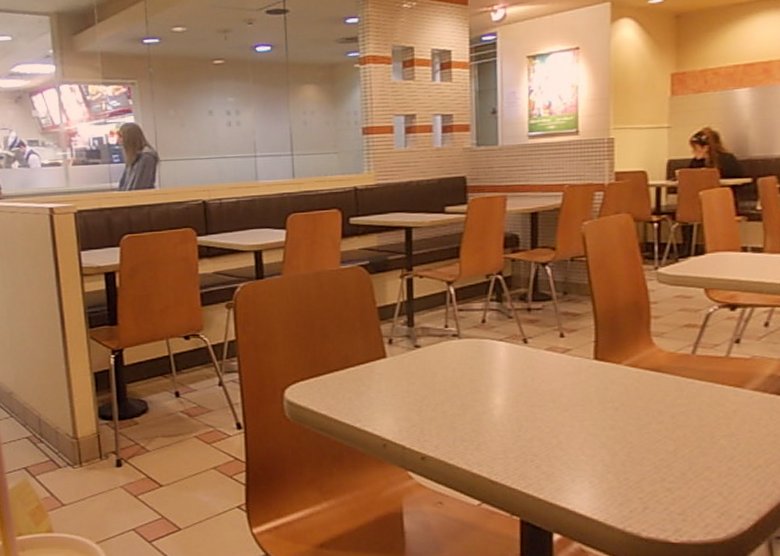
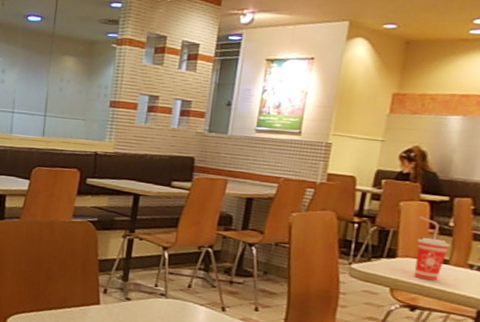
beverage cup: none [722,203,762,273] -> present [414,215,450,281]

